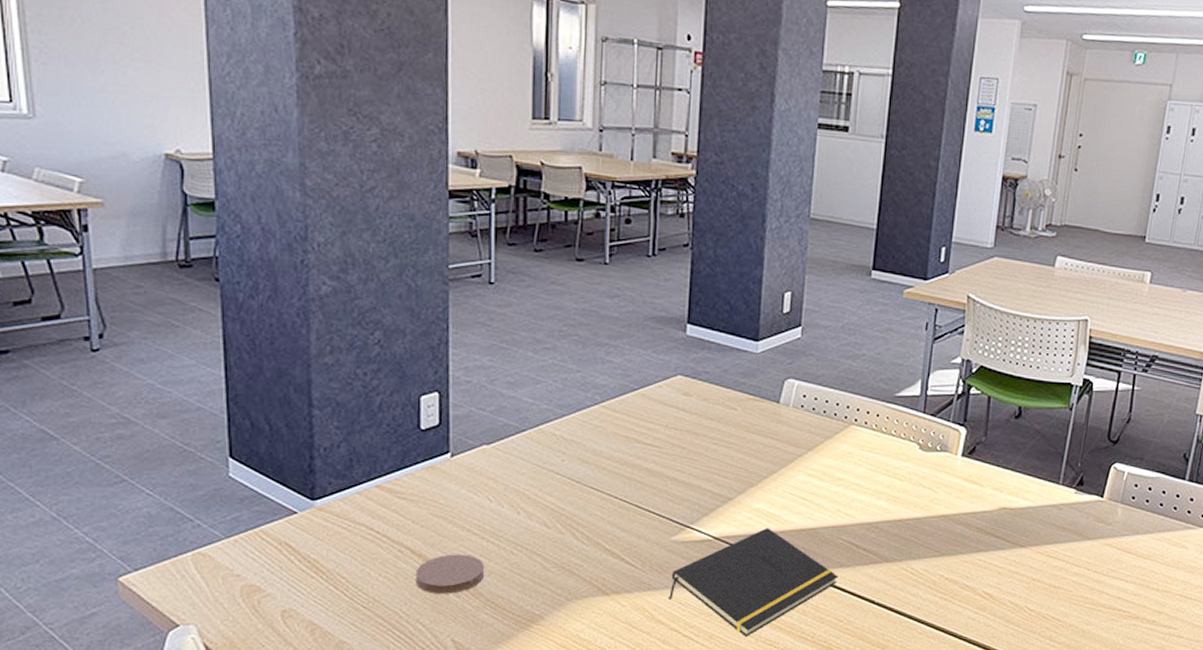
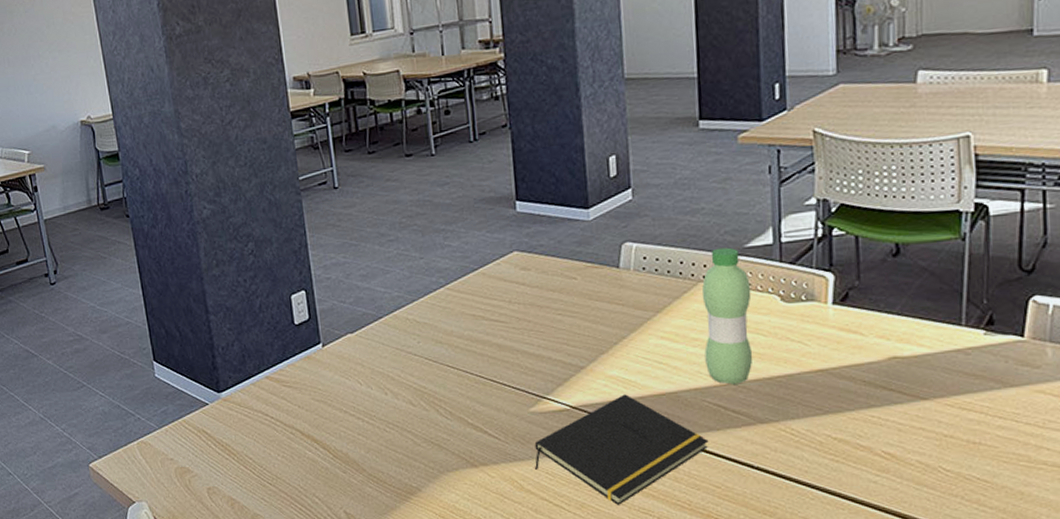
coaster: present [415,554,485,594] -> none [307,433,365,470]
water bottle: none [846,394,896,524] -> present [702,247,753,385]

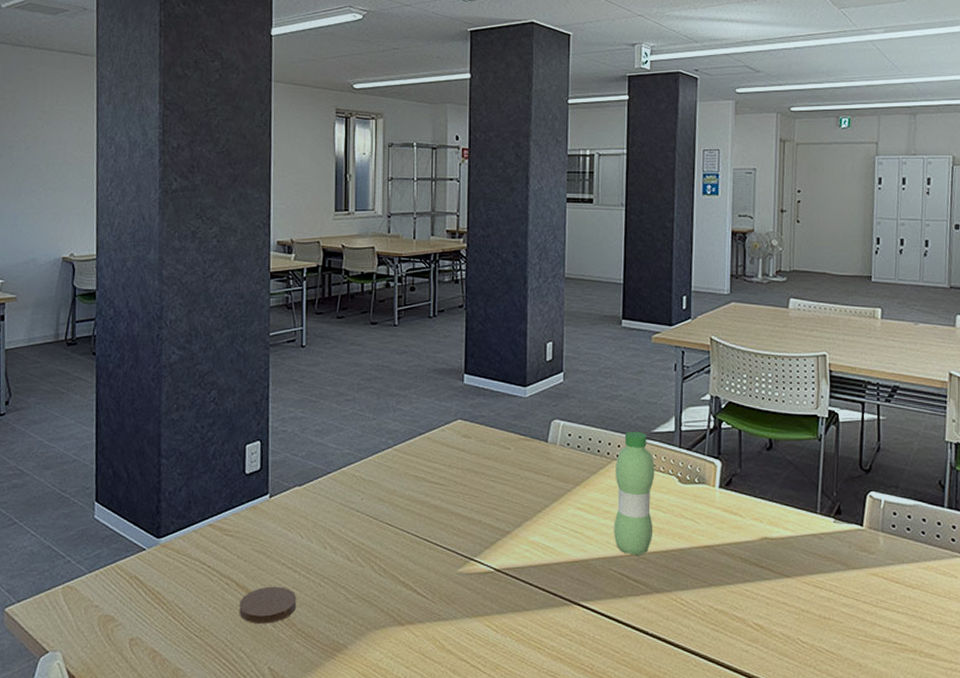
coaster: none [307,433,365,470] -> present [239,586,297,624]
notepad: present [534,394,709,506] -> none [457,560,612,669]

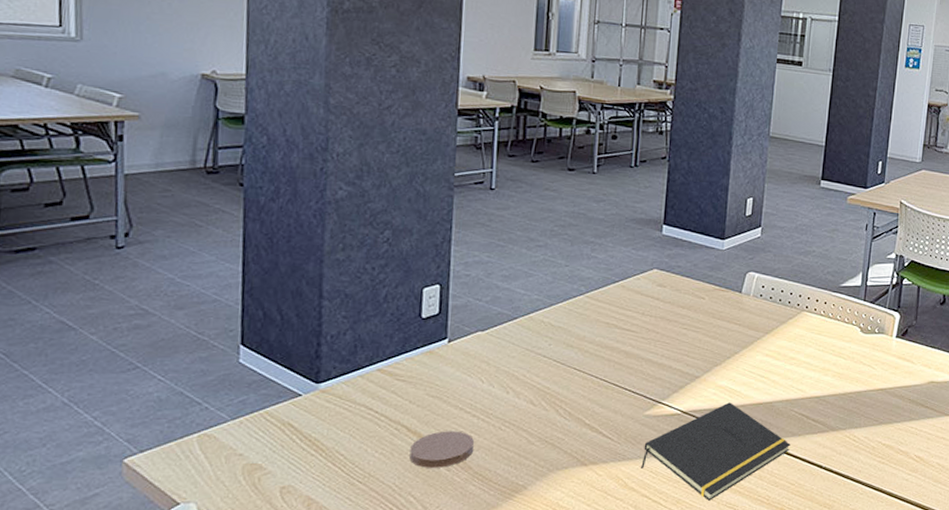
notepad: none [457,560,612,669] -> present [641,402,791,502]
water bottle: present [614,431,655,555] -> none [797,285,840,398]

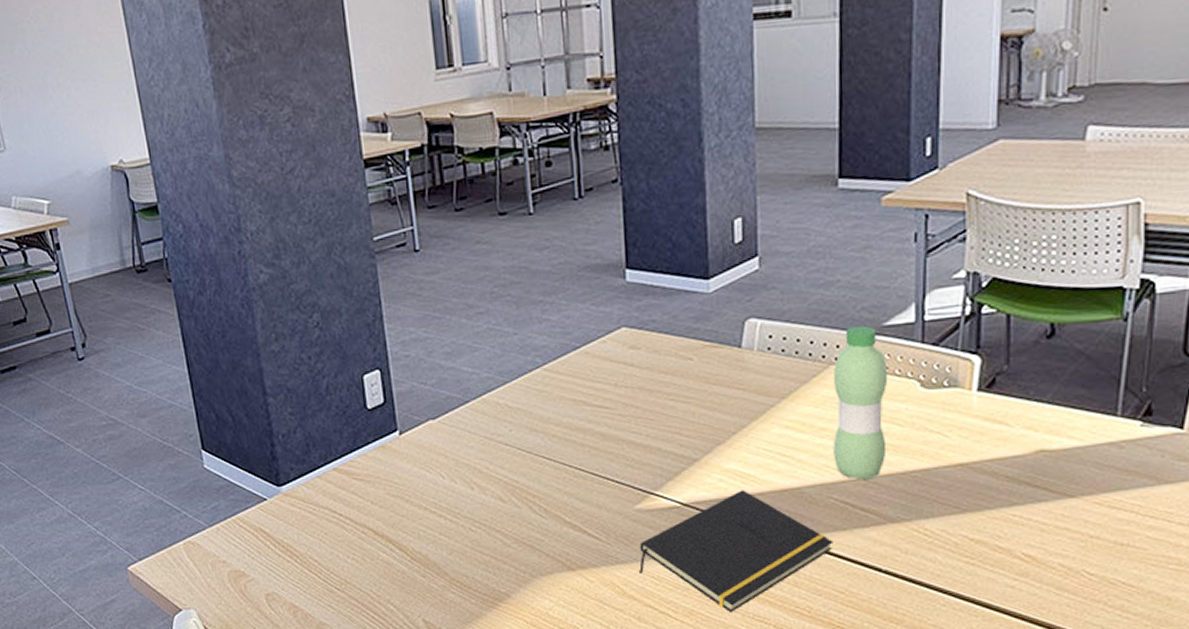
coaster: present [409,431,474,468] -> none [380,533,447,574]
water bottle: none [797,285,840,398] -> present [833,325,888,480]

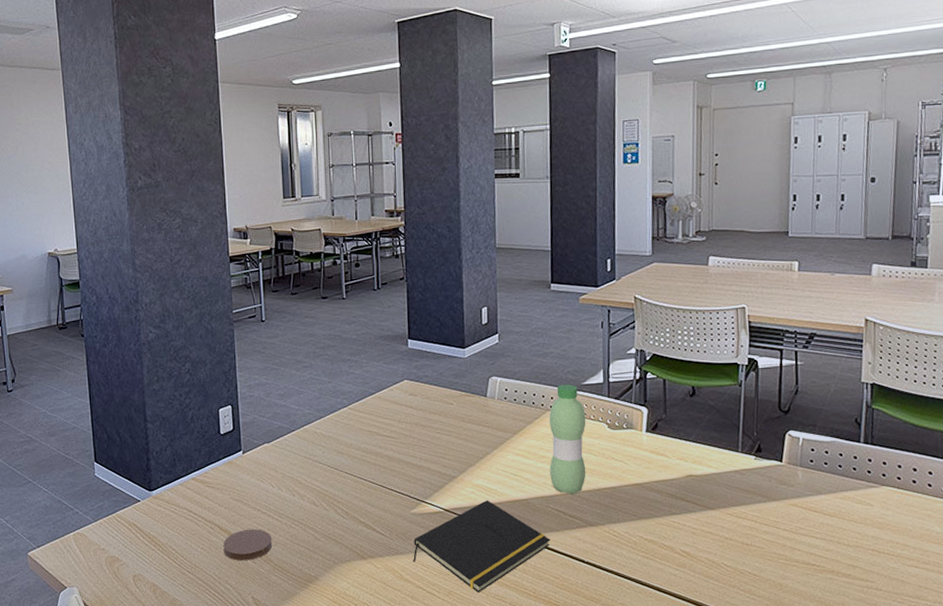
coaster: none [380,533,447,574] -> present [223,529,273,561]

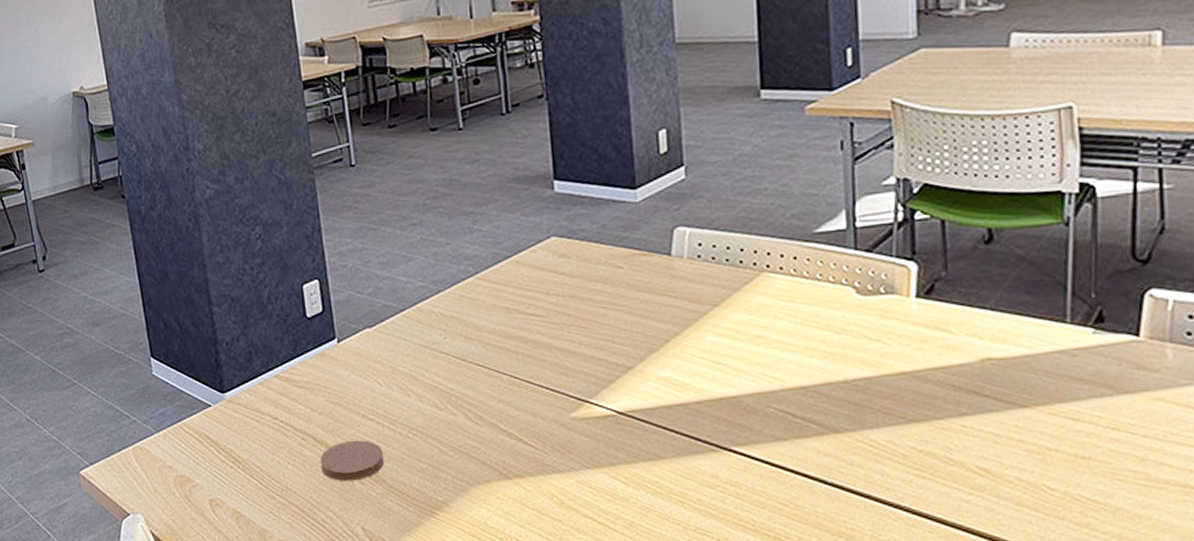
notepad: present [413,500,551,594] -> none [576,398,775,526]
water bottle: present [549,384,586,494] -> none [766,233,825,388]

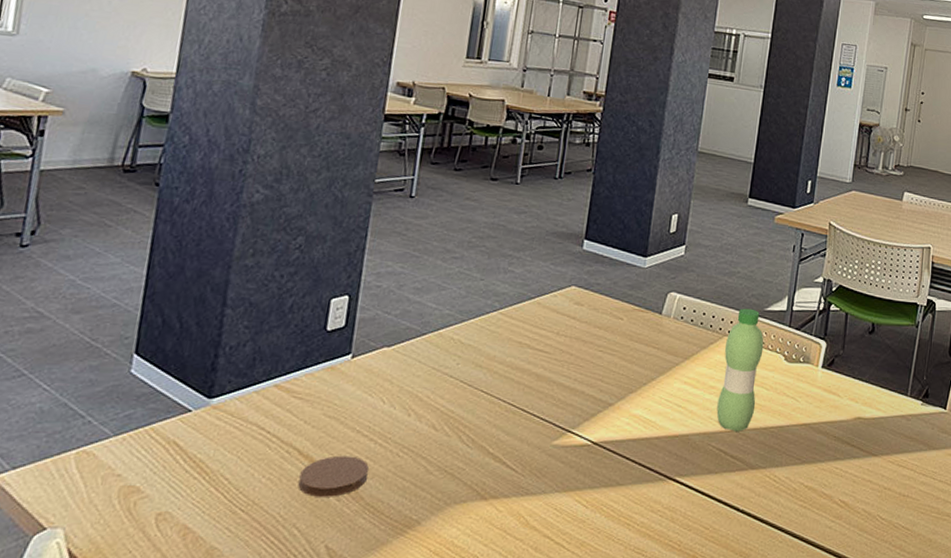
water bottle: none [766,233,825,388] -> present [716,308,764,432]

